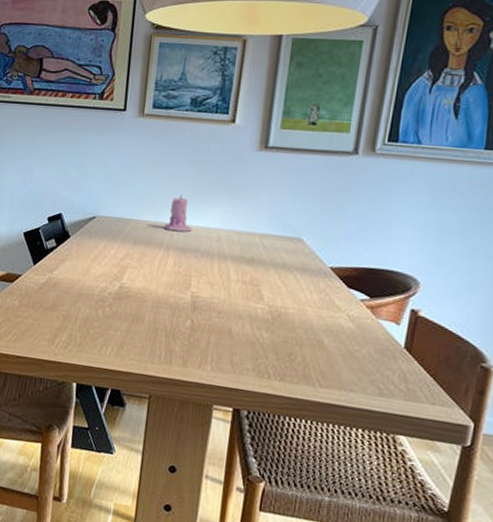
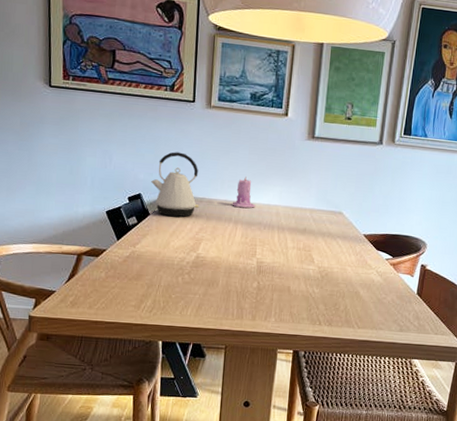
kettle: none [72,166,127,241] -> present [150,152,199,218]

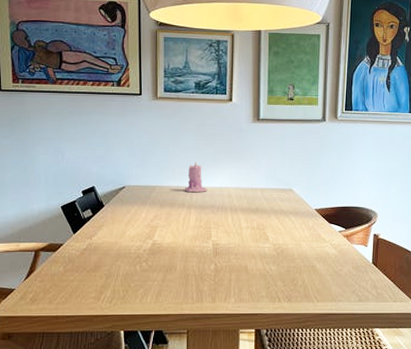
kettle: present [150,152,199,218] -> none [103,143,152,207]

